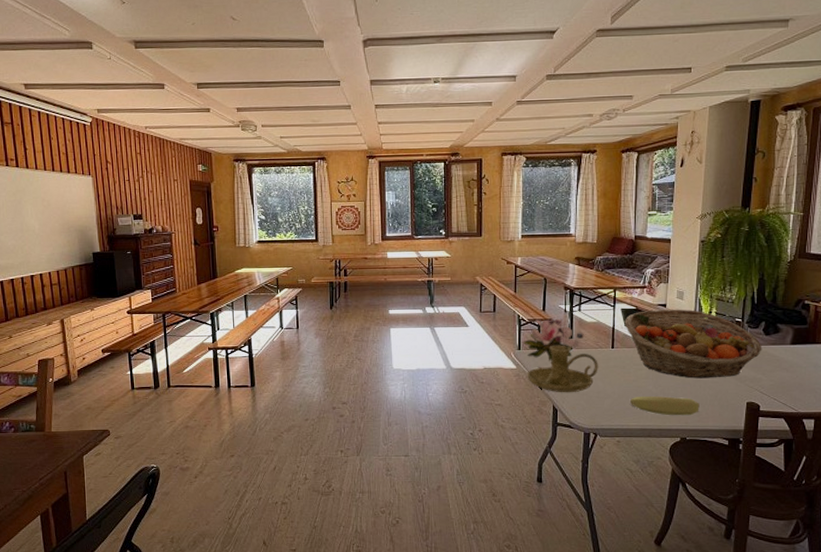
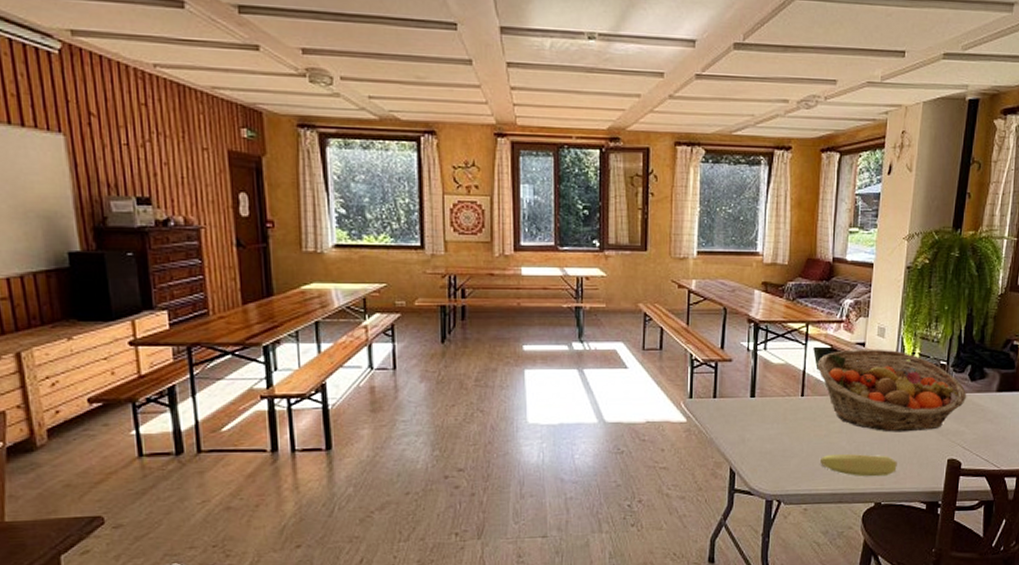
flower: present [523,317,584,361] -> none [695,357,769,413]
candle holder: present [527,345,598,393] -> none [699,392,785,452]

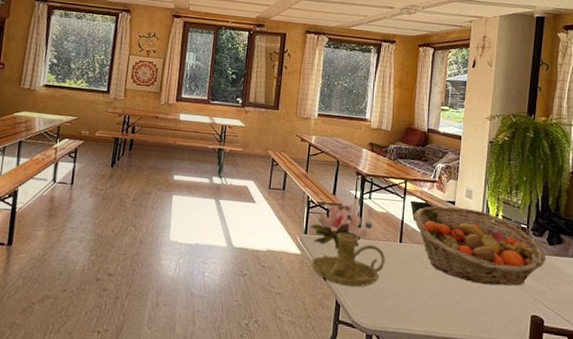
flower: none [695,357,769,413] -> present [310,202,373,250]
candle holder: none [699,392,785,452] -> present [311,232,385,288]
banana: present [819,454,897,477] -> none [414,298,485,325]

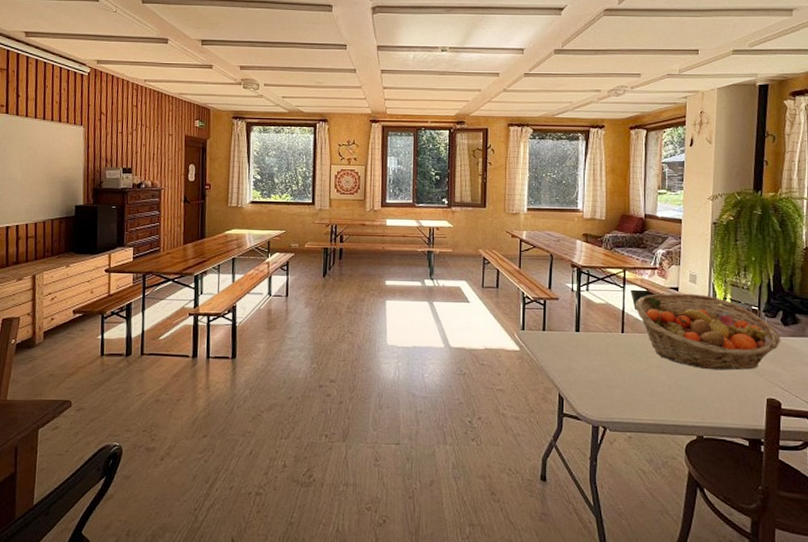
flower: present [310,202,373,250] -> none [527,296,592,344]
candle holder: present [311,232,385,288] -> none [531,326,608,380]

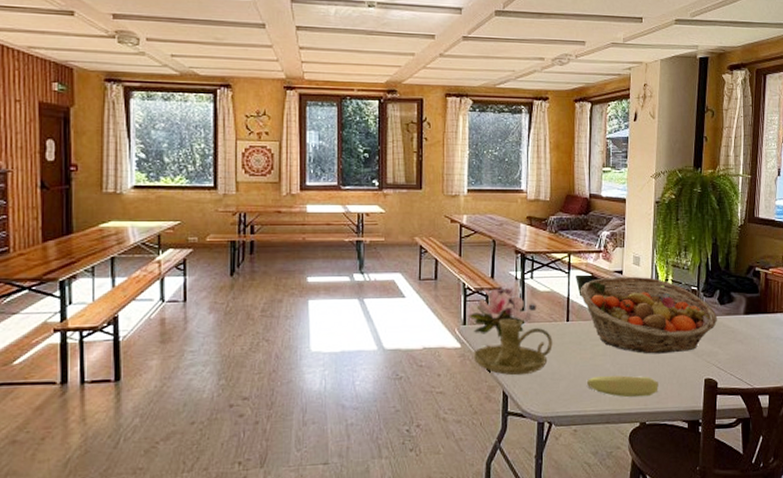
flower: none [527,296,592,344] -> present [469,286,537,338]
candle holder: none [531,326,608,380] -> present [473,318,553,376]
banana: none [641,387,717,411] -> present [586,375,658,398]

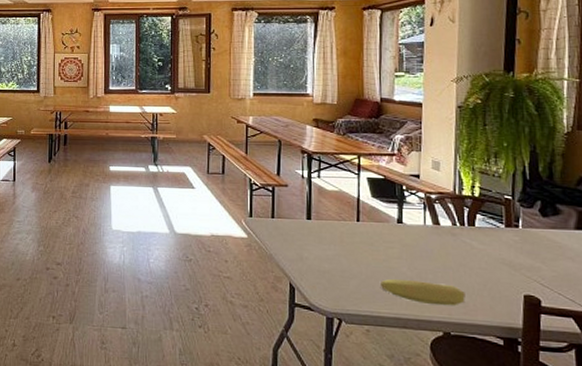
flower: present [469,286,537,338] -> none [255,183,324,232]
candle holder: present [473,318,553,376] -> none [259,214,342,270]
fruit basket: present [580,276,718,354] -> none [371,180,540,264]

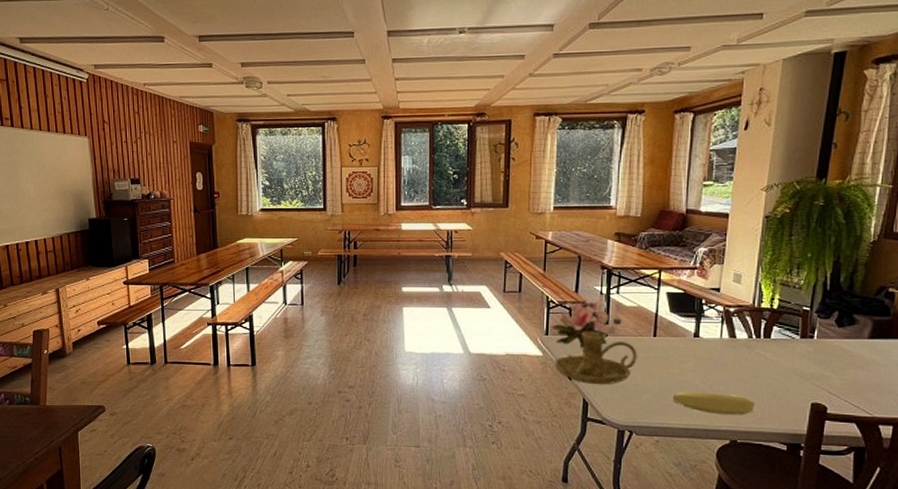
flower: none [255,183,324,232] -> present [551,300,622,349]
candle holder: none [259,214,342,270] -> present [554,331,637,385]

